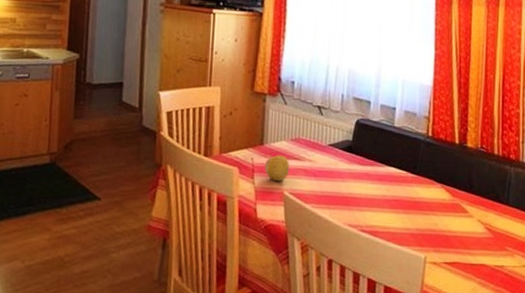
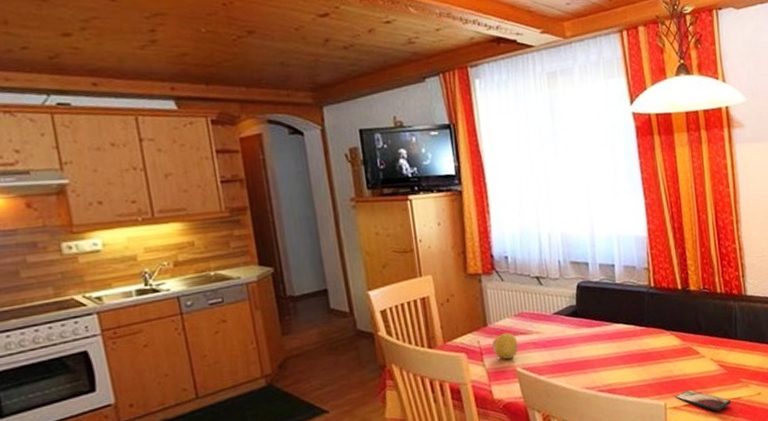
smartphone: none [437,247,493,276] -> present [676,390,731,412]

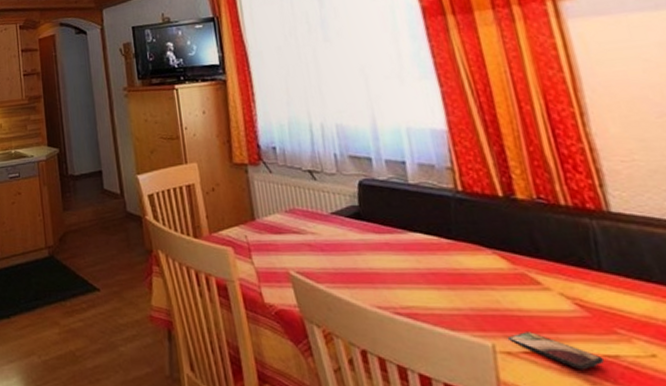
fruit: present [491,332,519,360] -> none [260,230,291,260]

